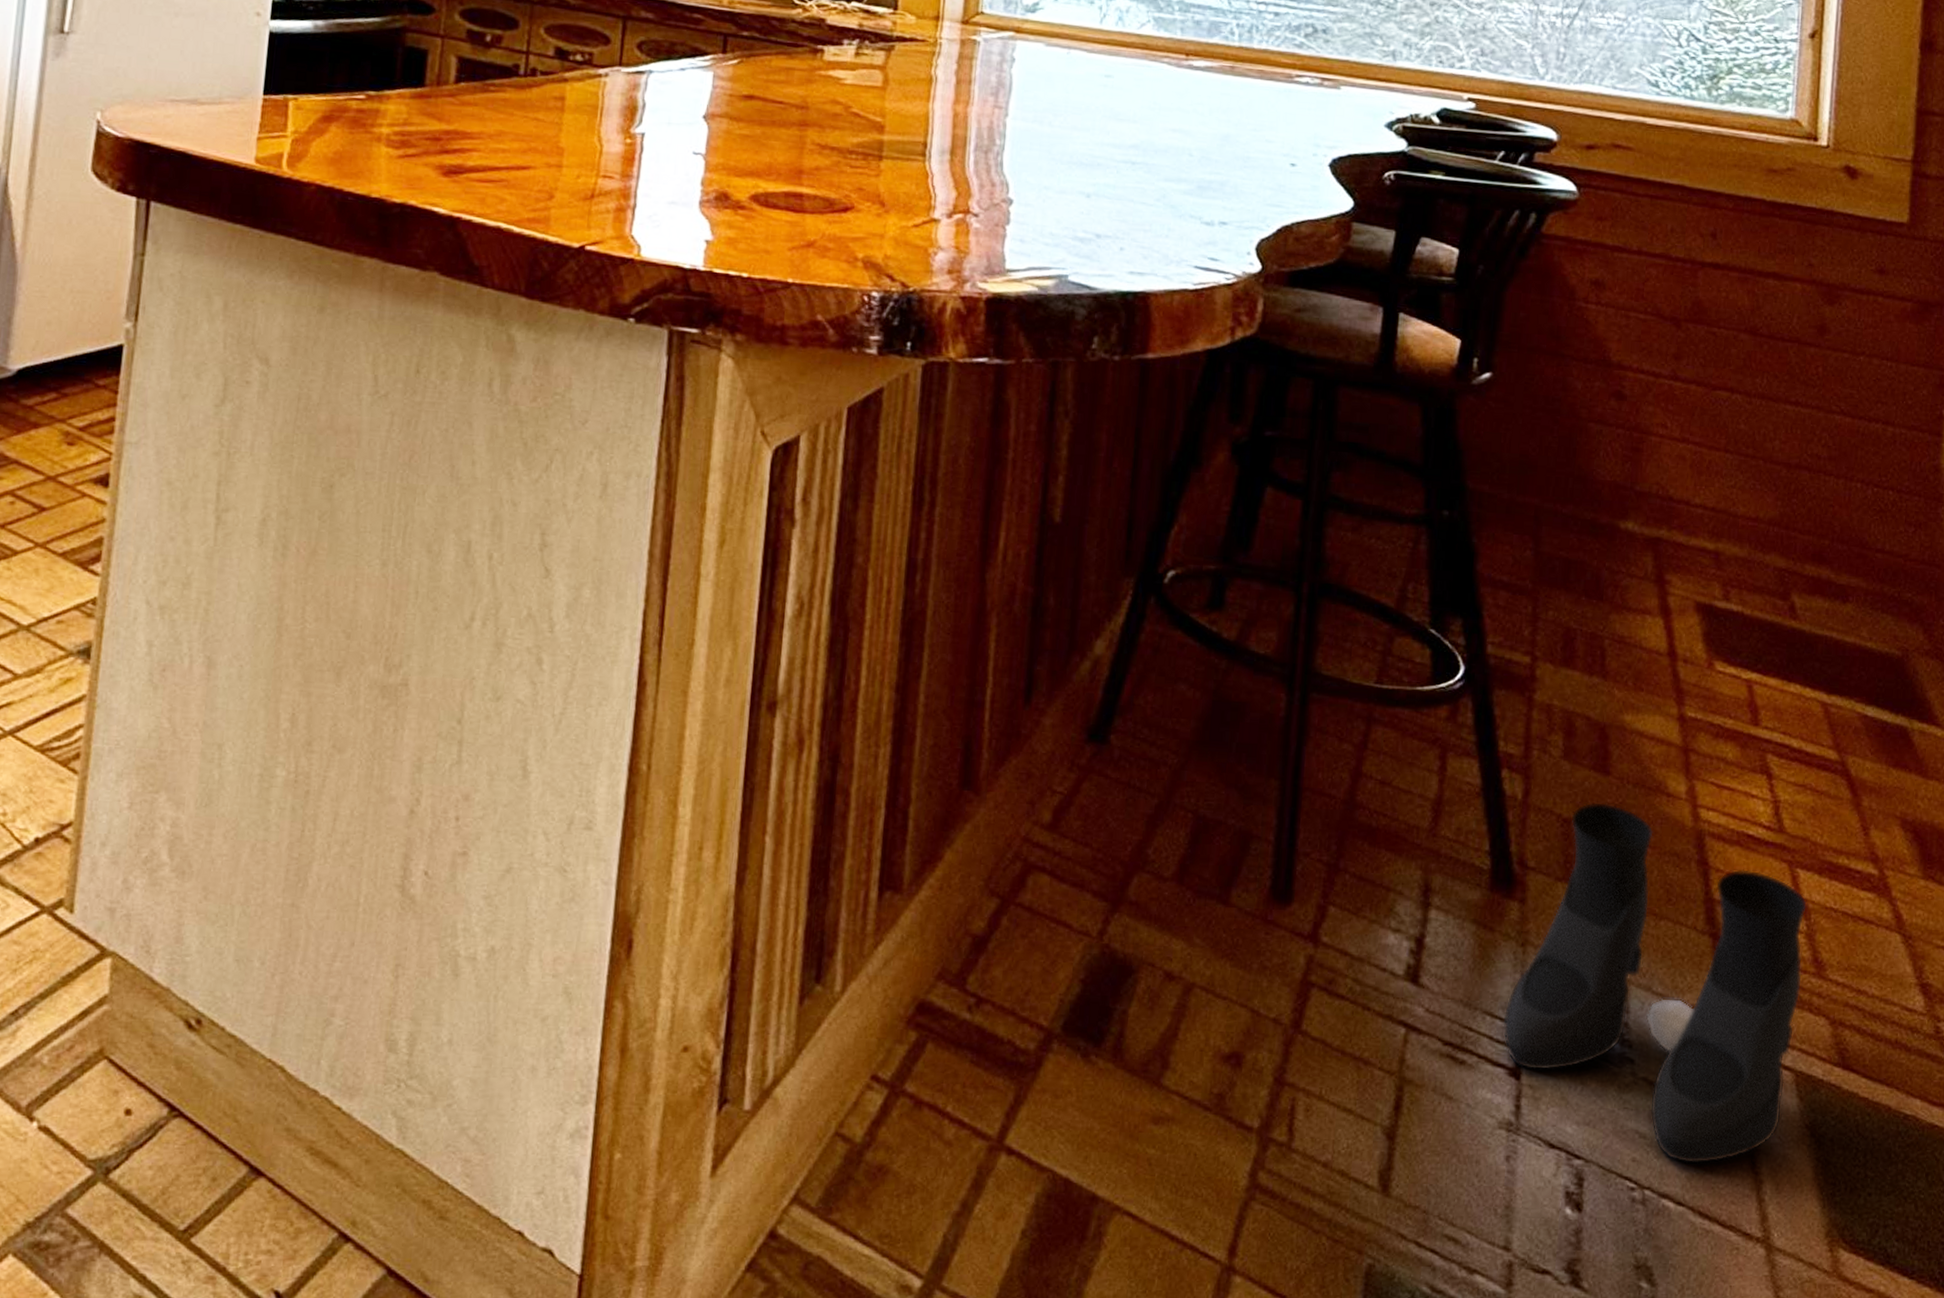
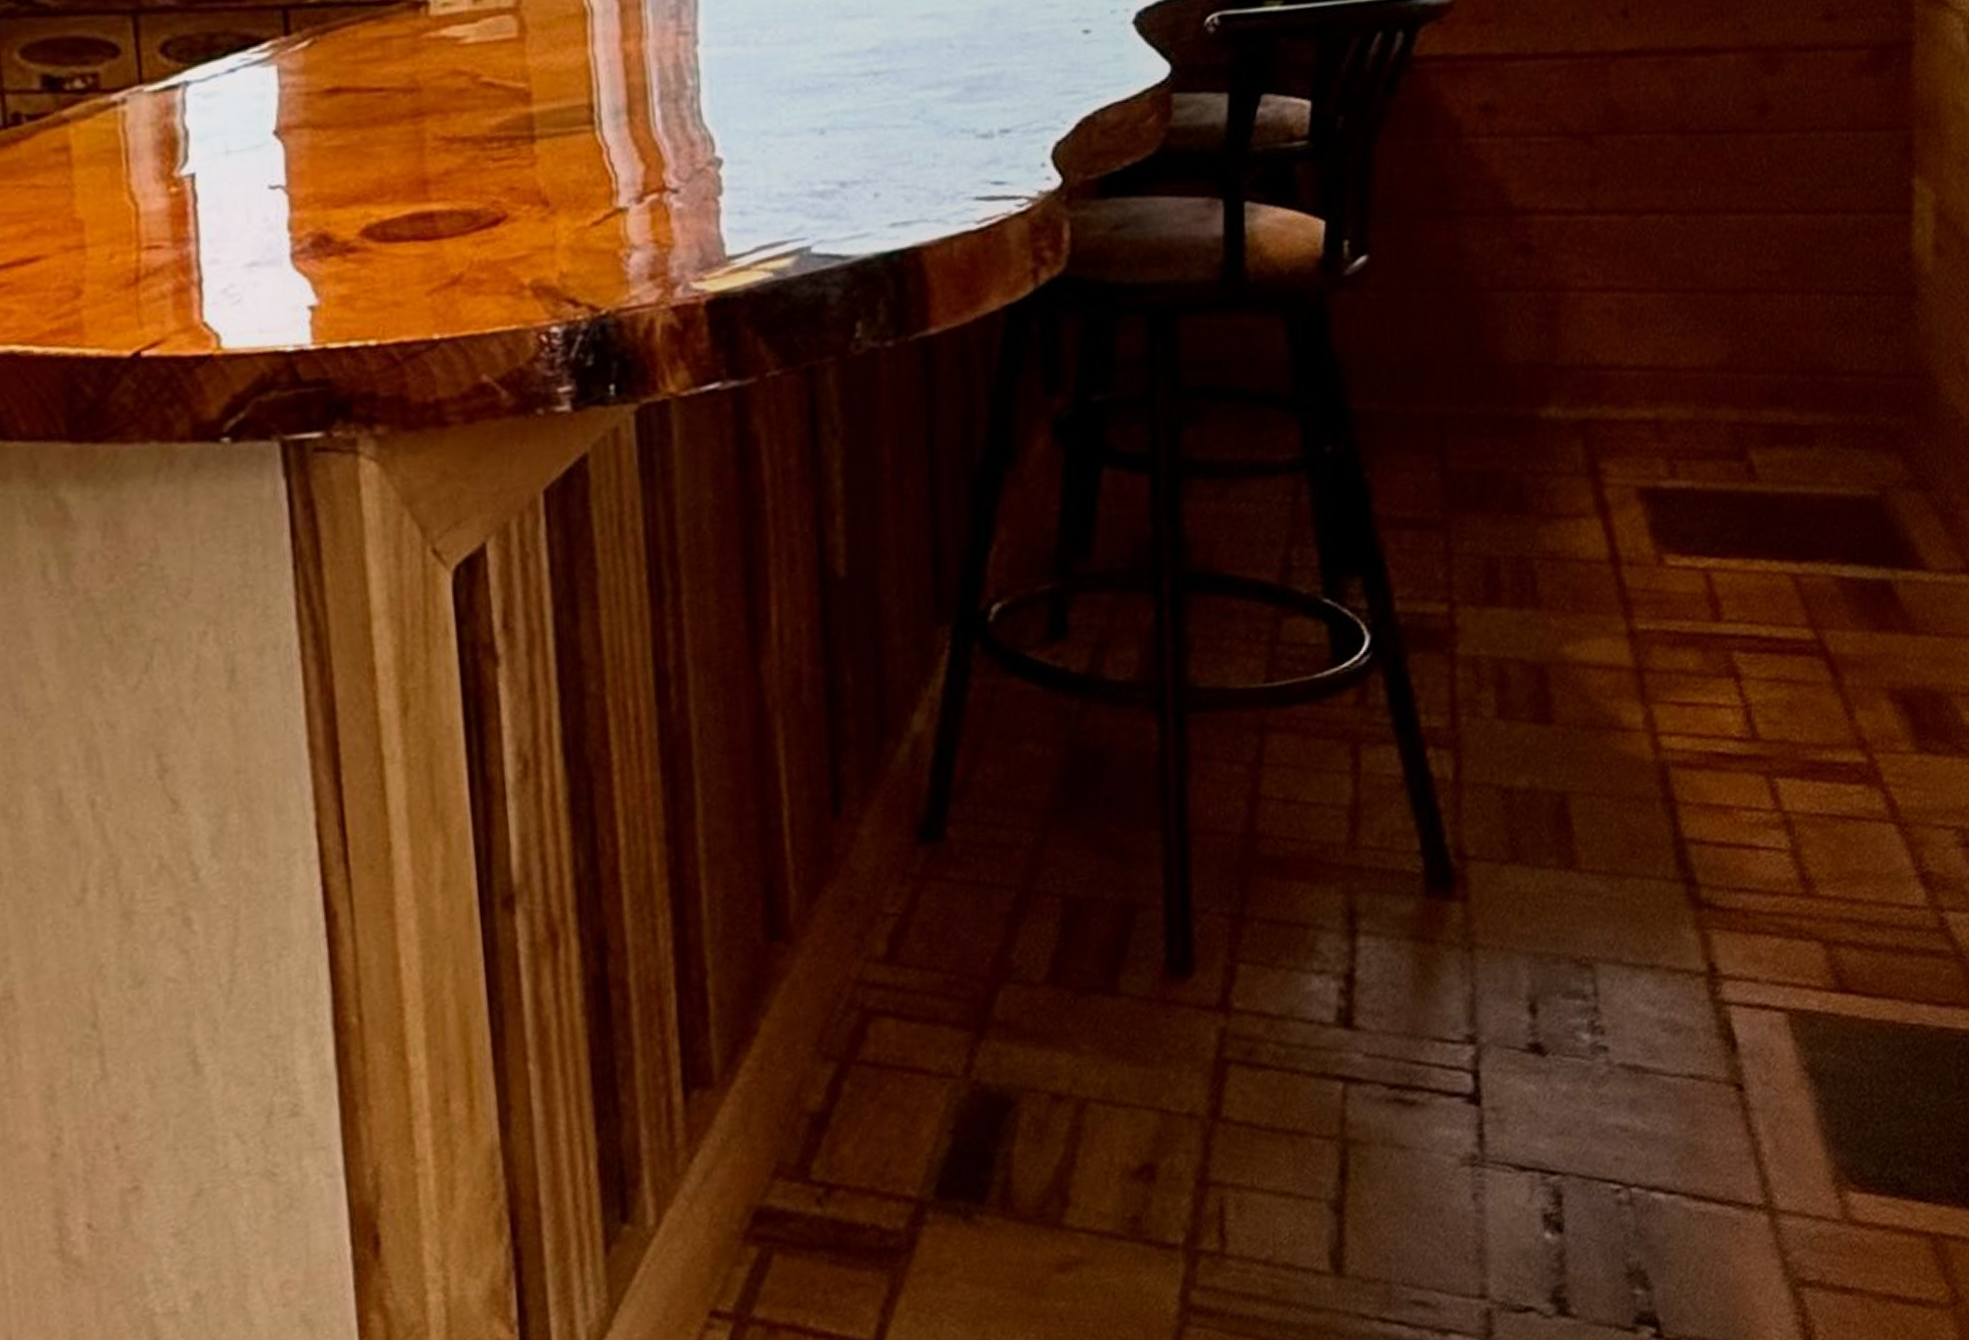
boots: present [1502,801,1808,1164] -> none [1455,757,1790,1147]

